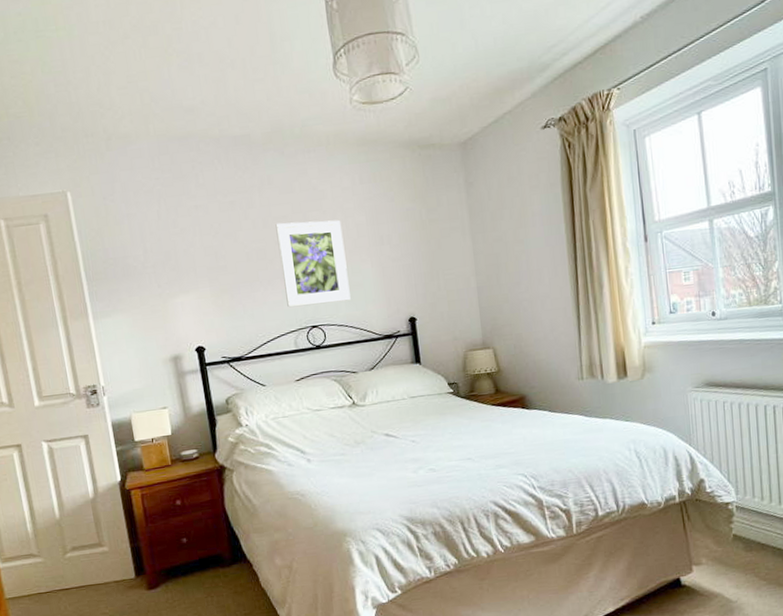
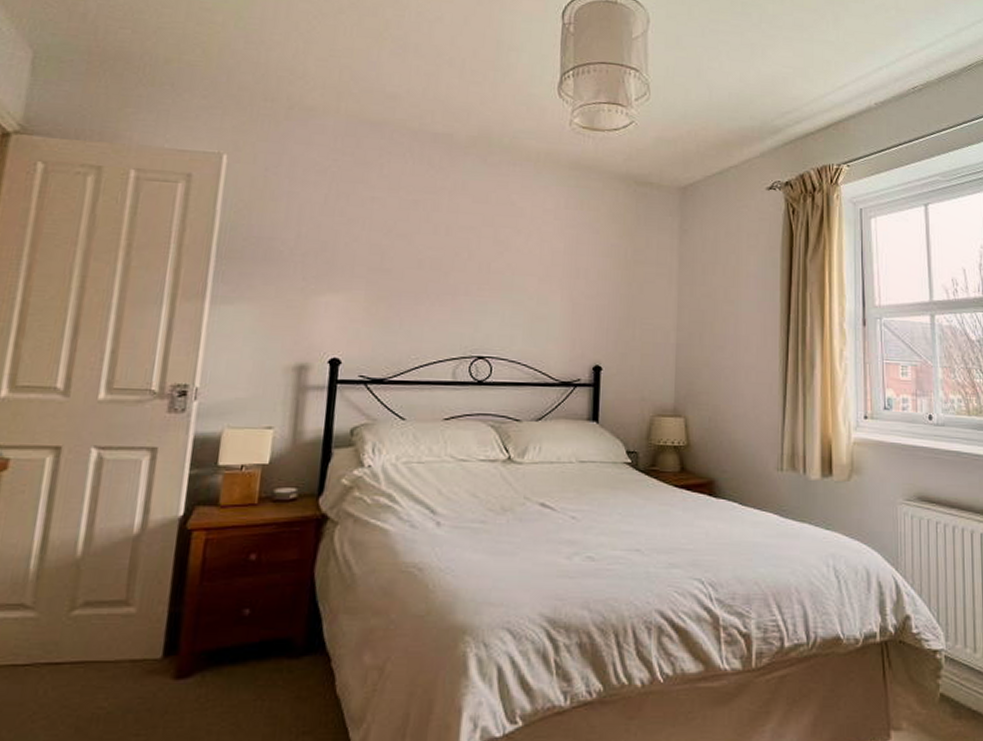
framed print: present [275,220,351,308] -> none [453,233,536,334]

